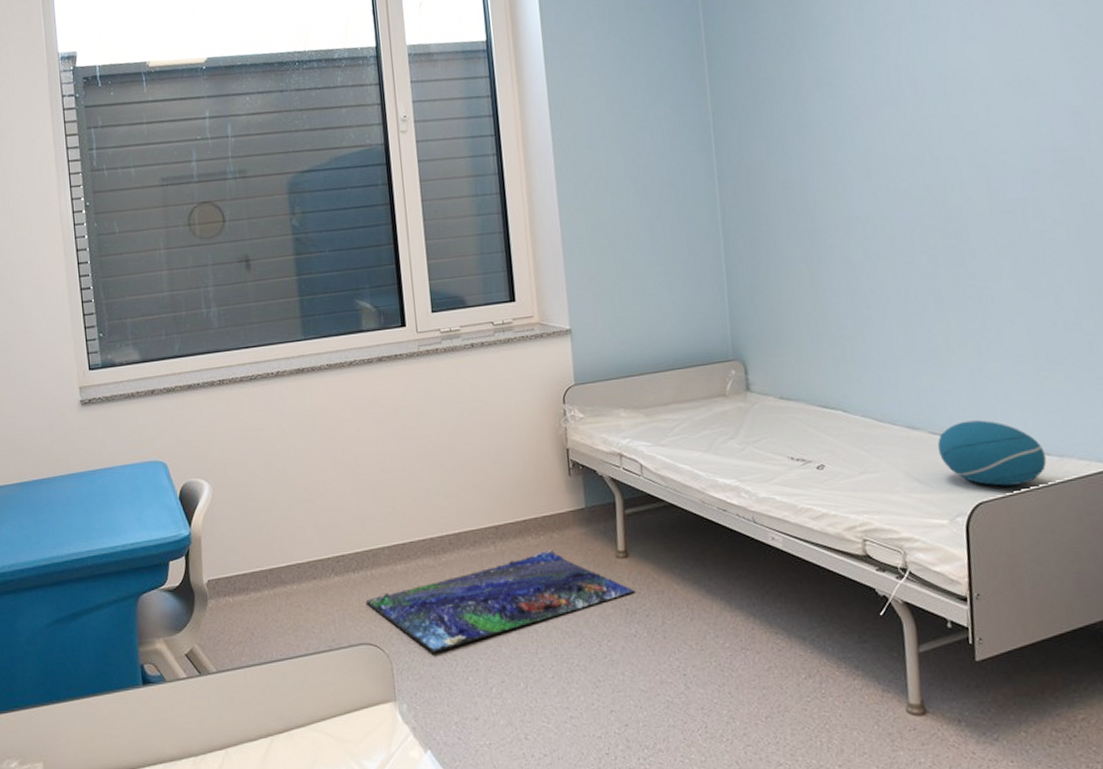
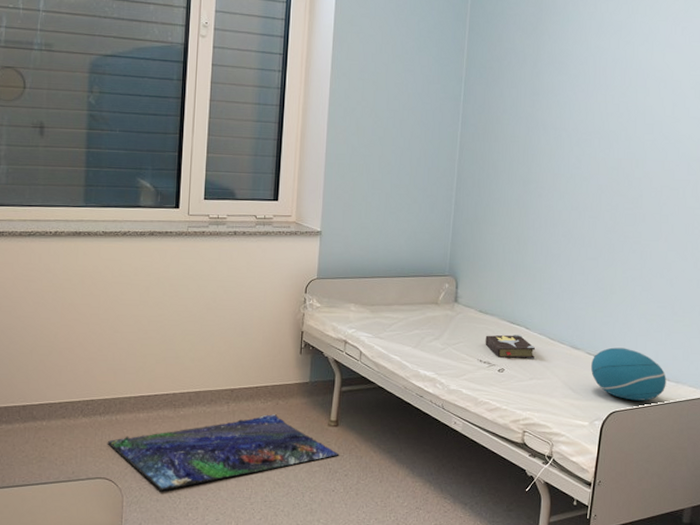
hardback book: none [793,420,861,453] -> present [485,335,535,360]

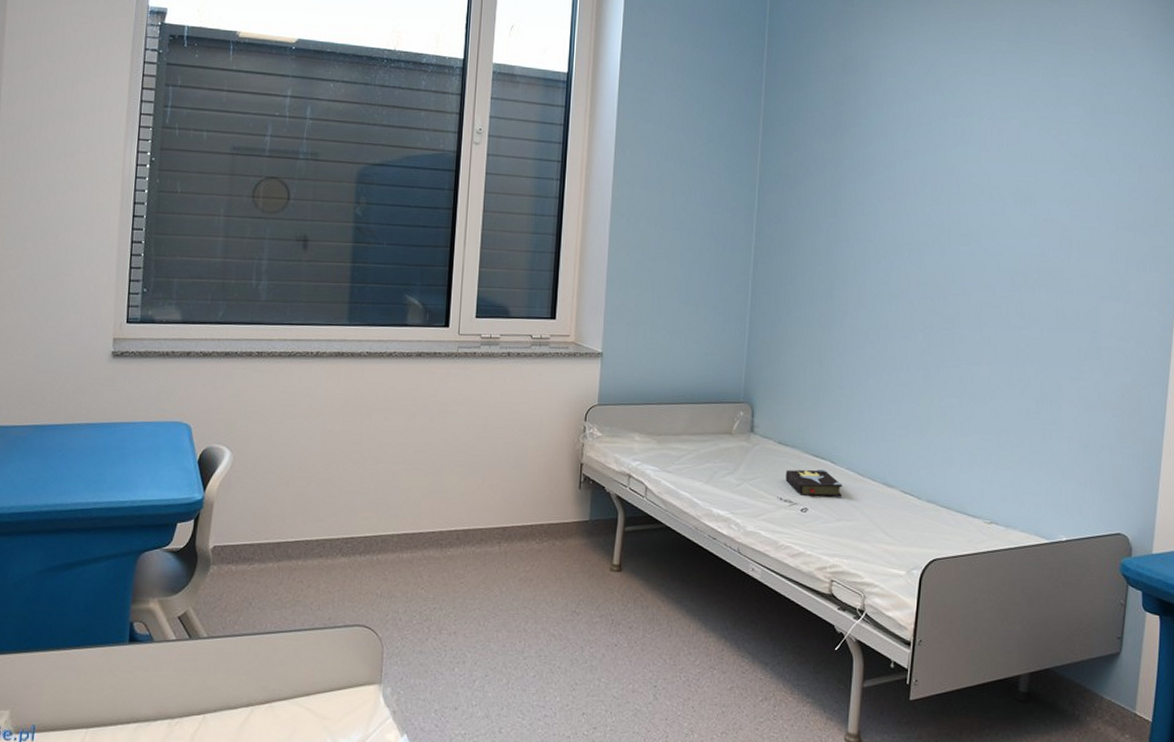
bath mat: present [107,414,340,491] -> none [367,556,623,641]
cushion: present [591,347,666,401] -> none [907,485,994,548]

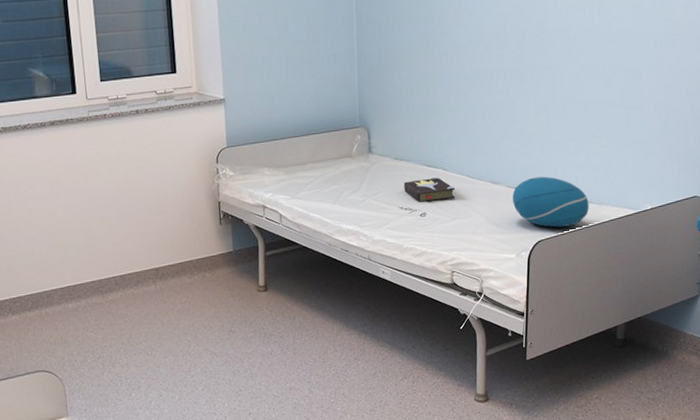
cushion: none [907,485,994,548] -> present [512,176,589,228]

